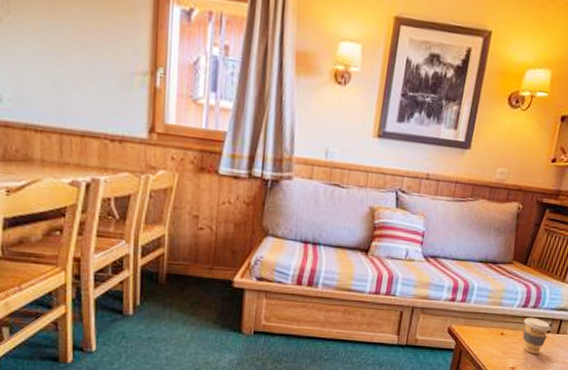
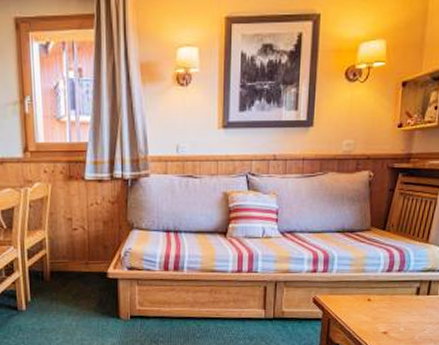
coffee cup: present [522,317,551,355] -> none [390,281,420,318]

